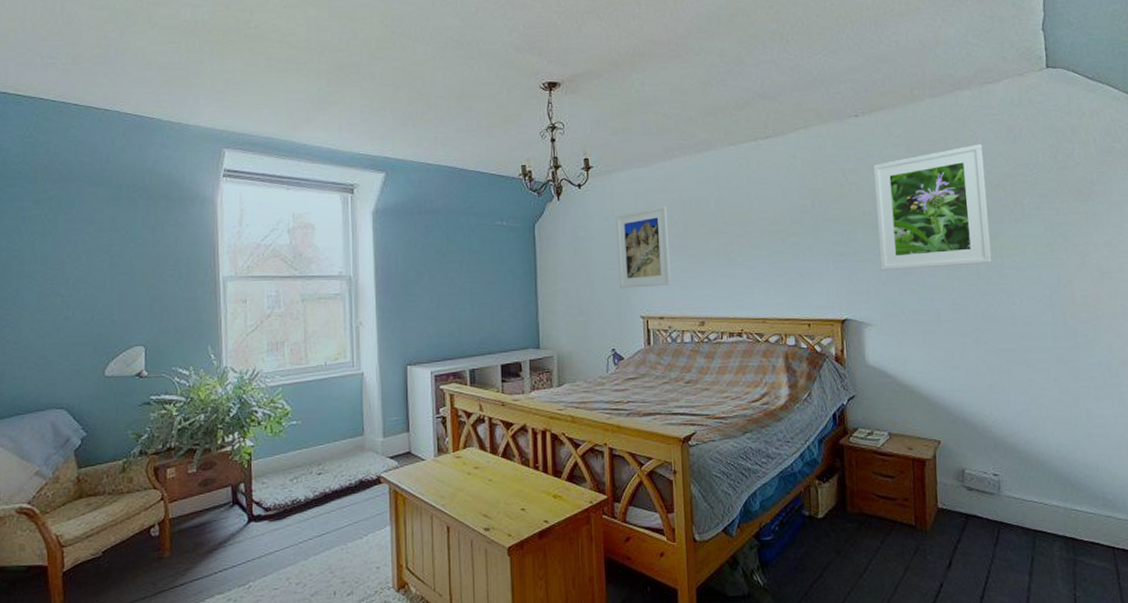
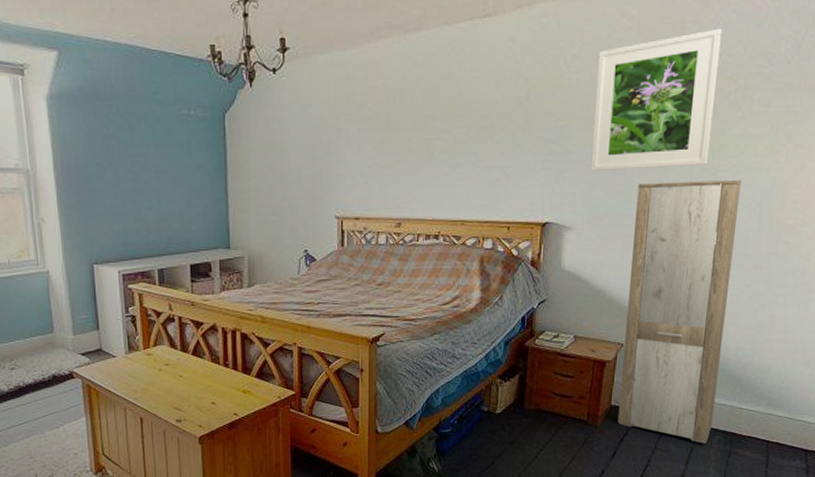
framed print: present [616,206,671,288] -> none [313,96,370,187]
cabinet: none [929,277,1050,551] -> present [617,180,741,444]

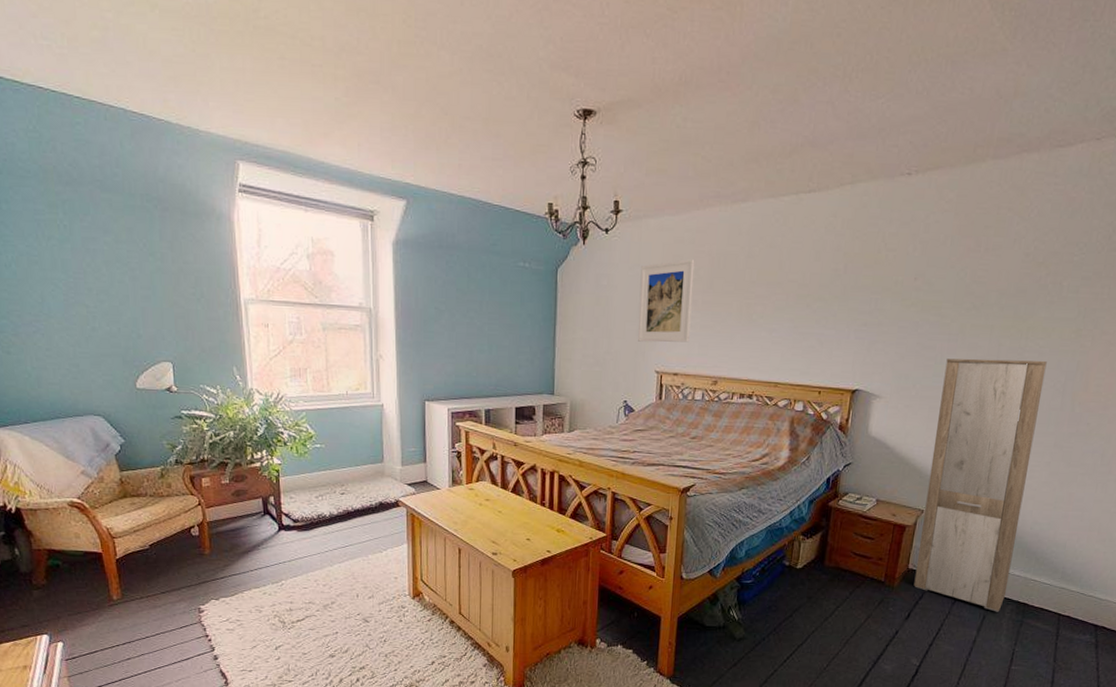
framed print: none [313,96,370,187] -> present [638,259,695,343]
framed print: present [590,28,722,172] -> none [901,215,1036,345]

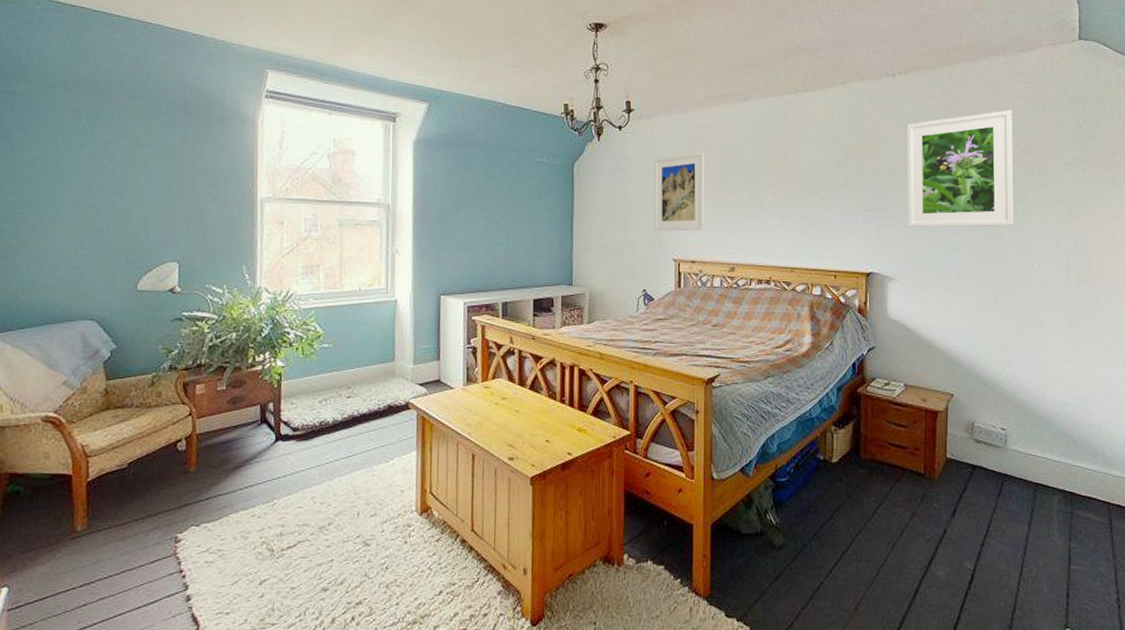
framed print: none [901,215,1036,345] -> present [906,109,1014,228]
cabinet: present [913,358,1047,612] -> none [952,240,1051,504]

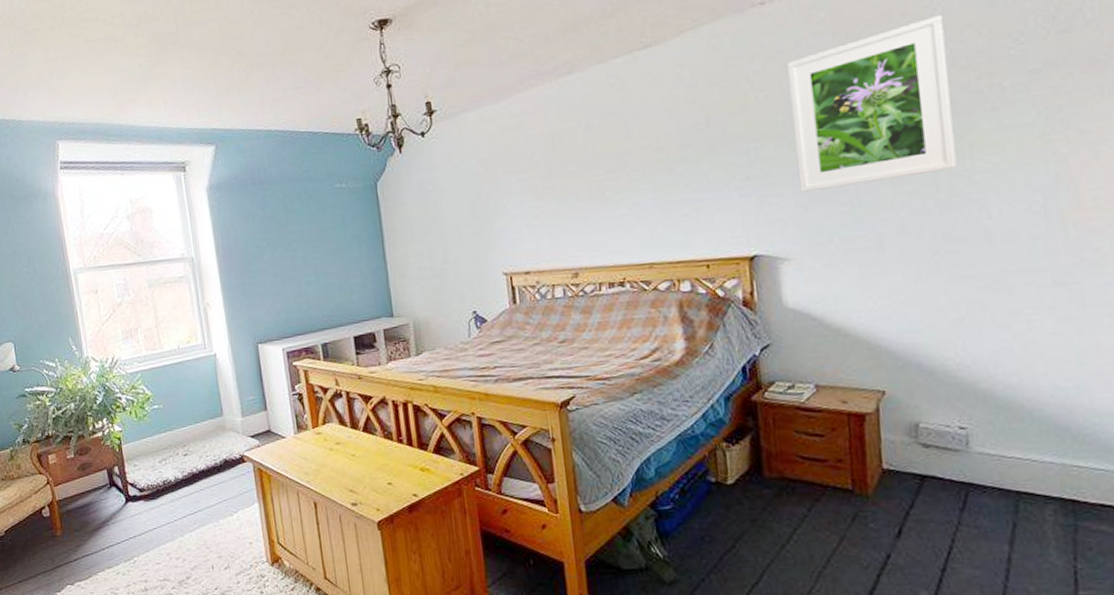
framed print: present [653,153,705,231] -> none [467,145,536,244]

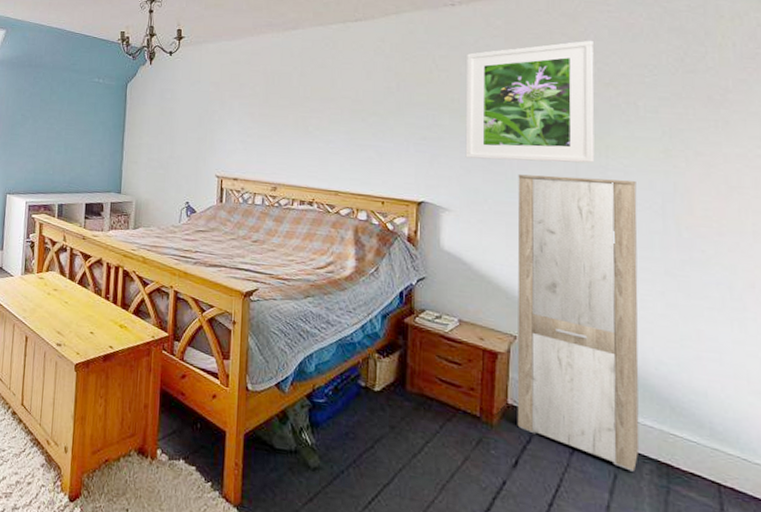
cabinet: none [866,181,1040,516] -> present [517,174,640,472]

